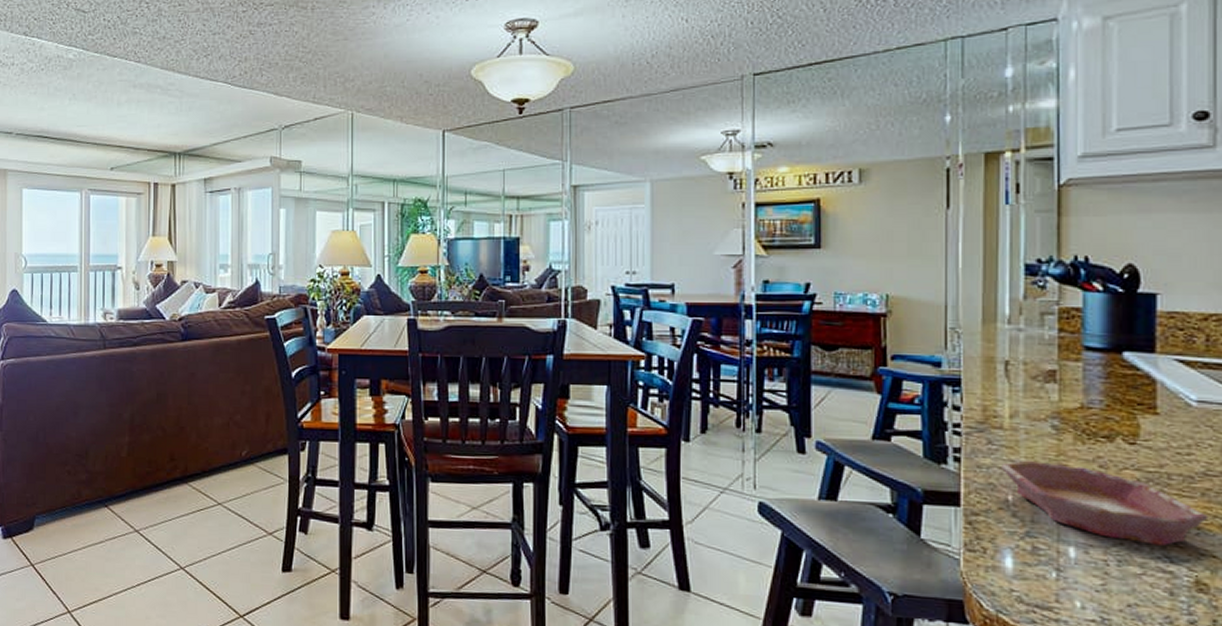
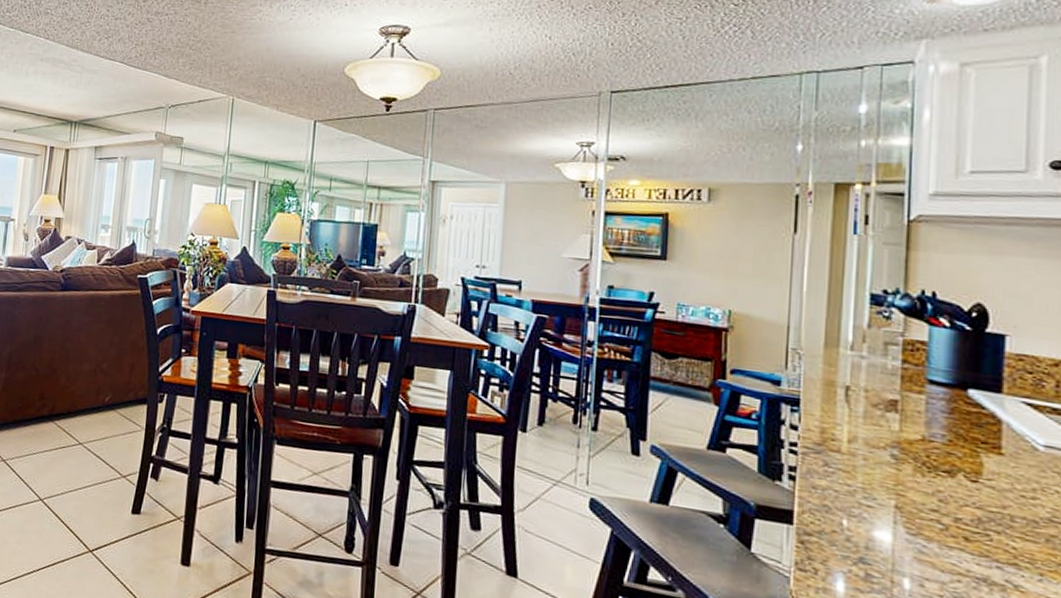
bowl: present [1000,460,1209,546] -> none [836,486,1053,589]

